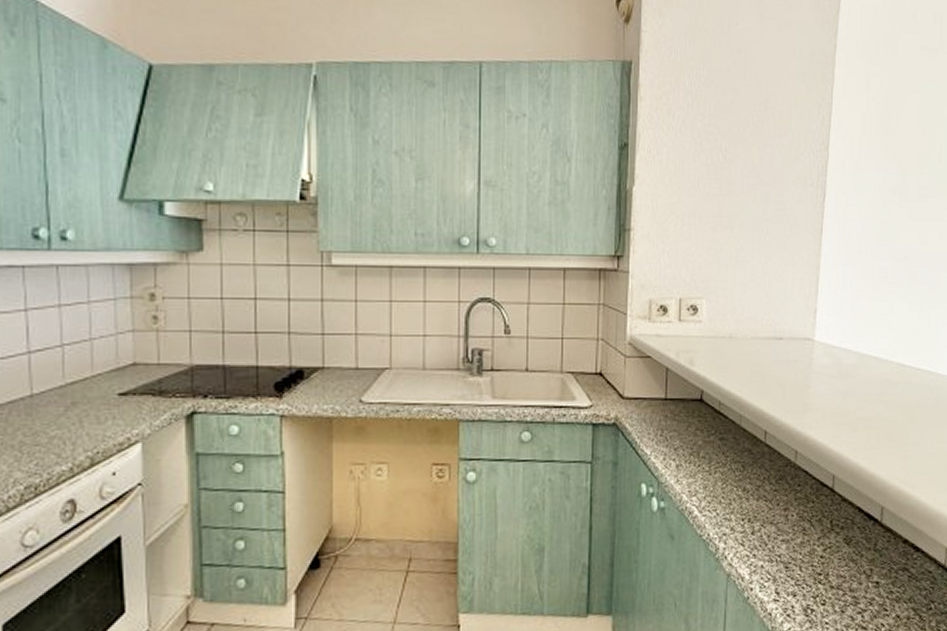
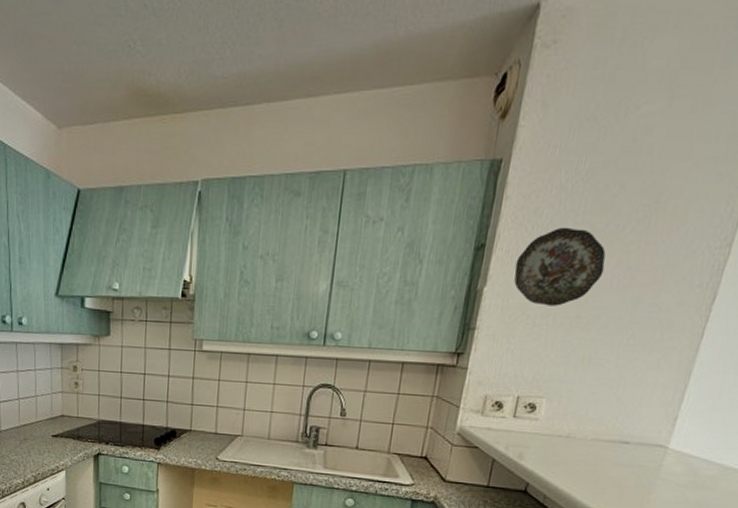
decorative plate: none [658,128,734,205] -> present [514,227,606,306]

